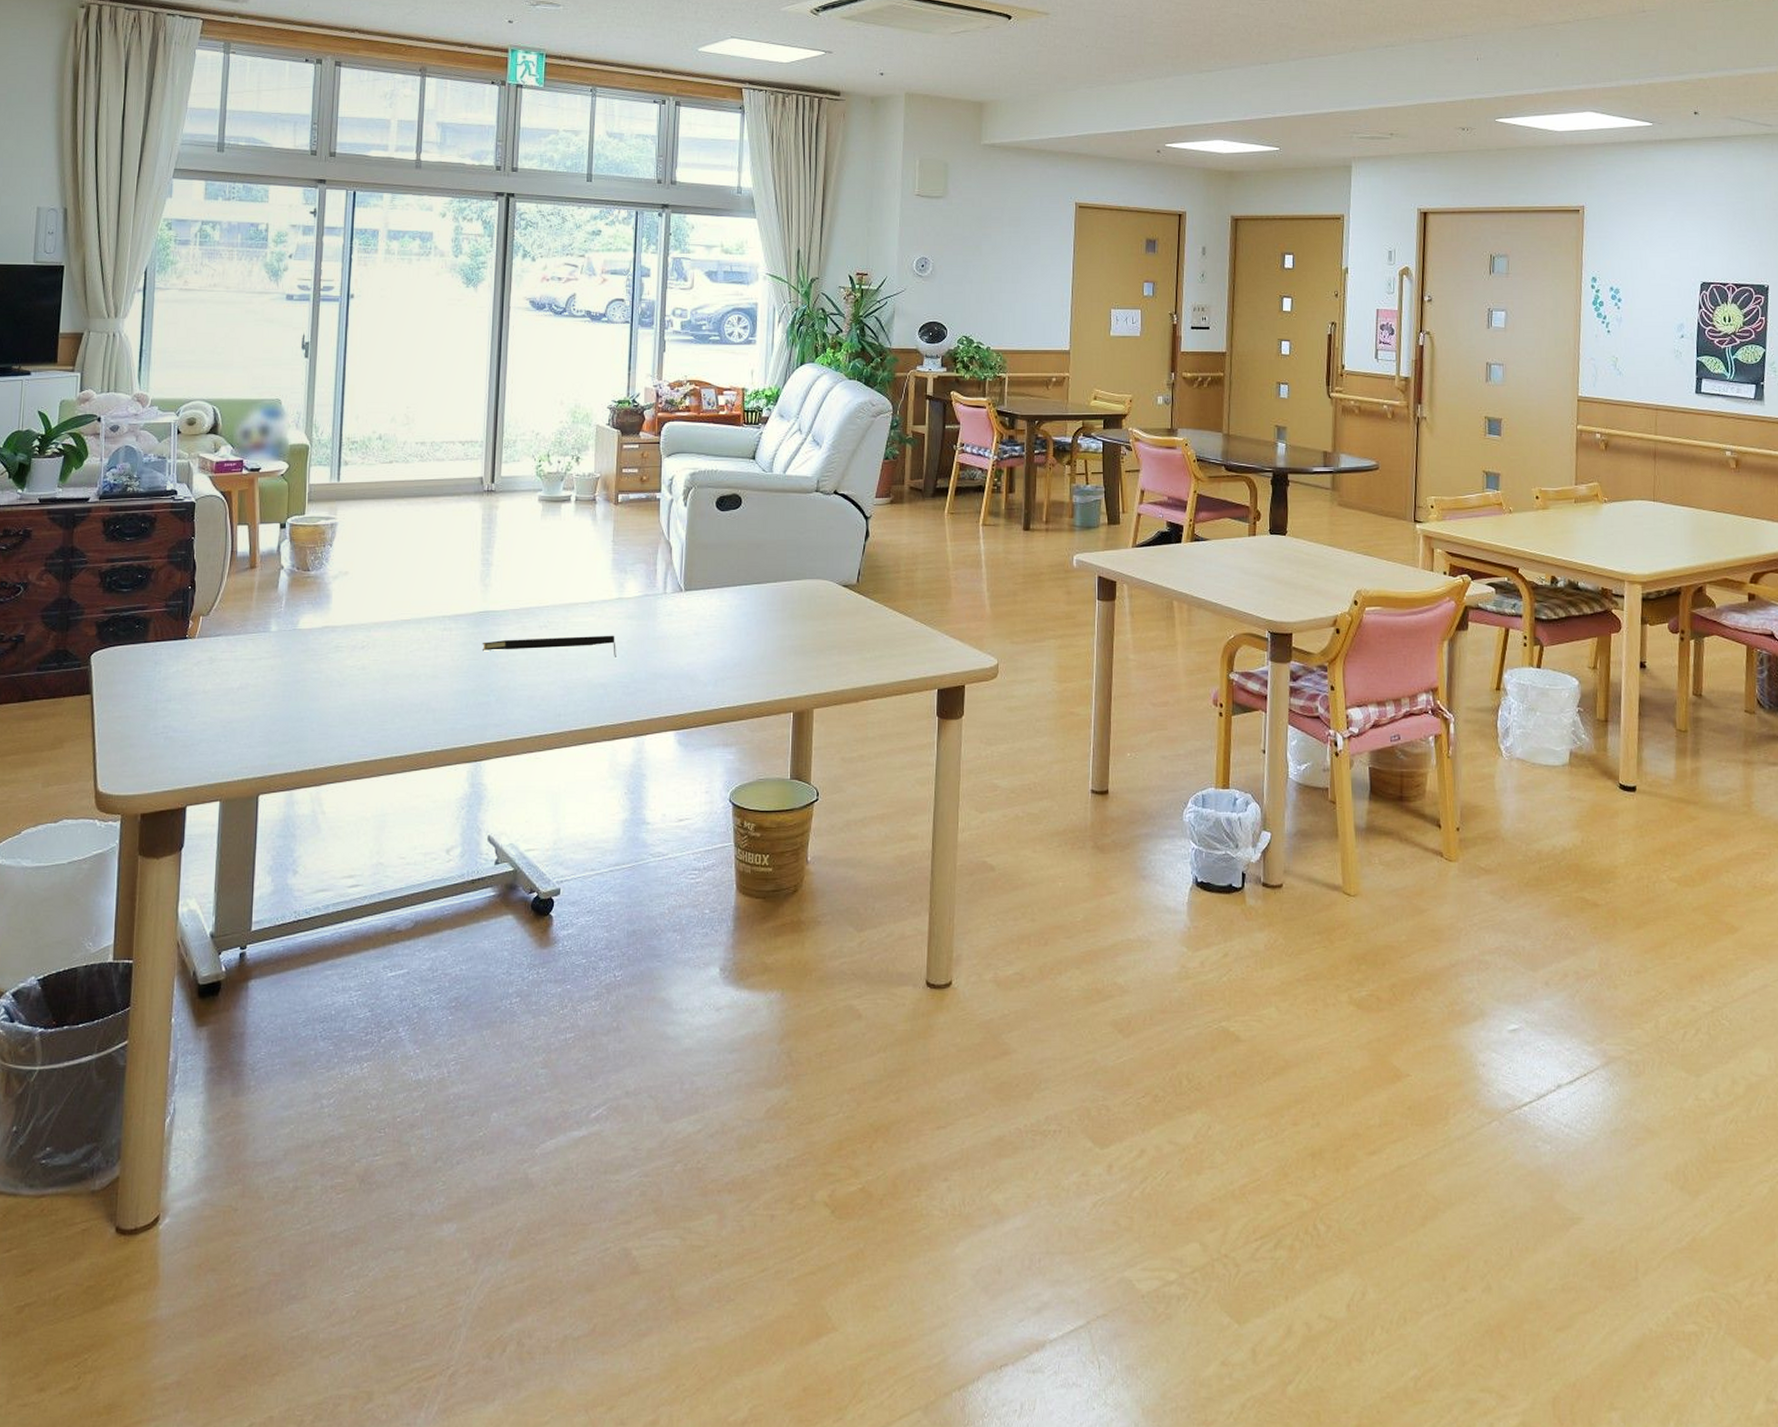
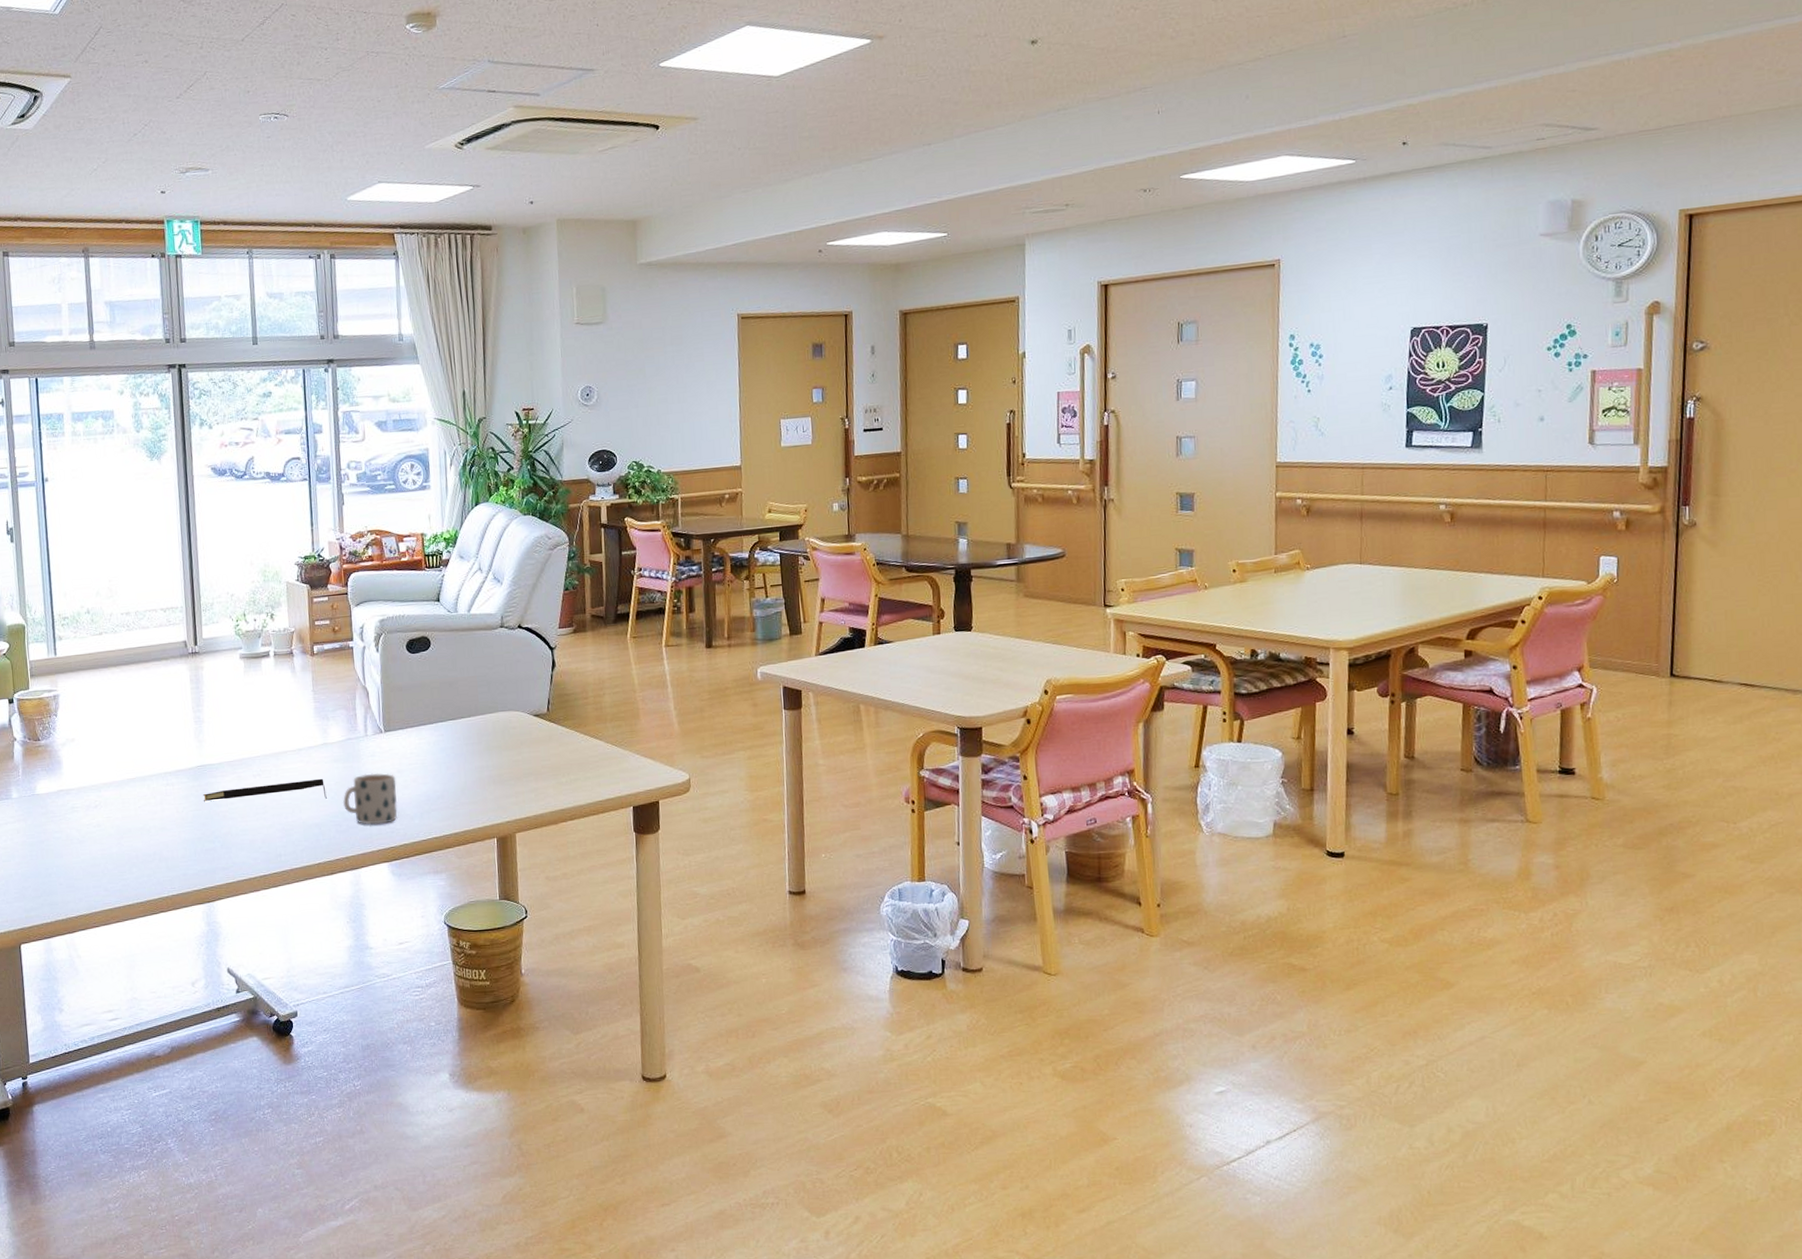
mug: none [632,633,692,689] -> present [342,773,398,825]

